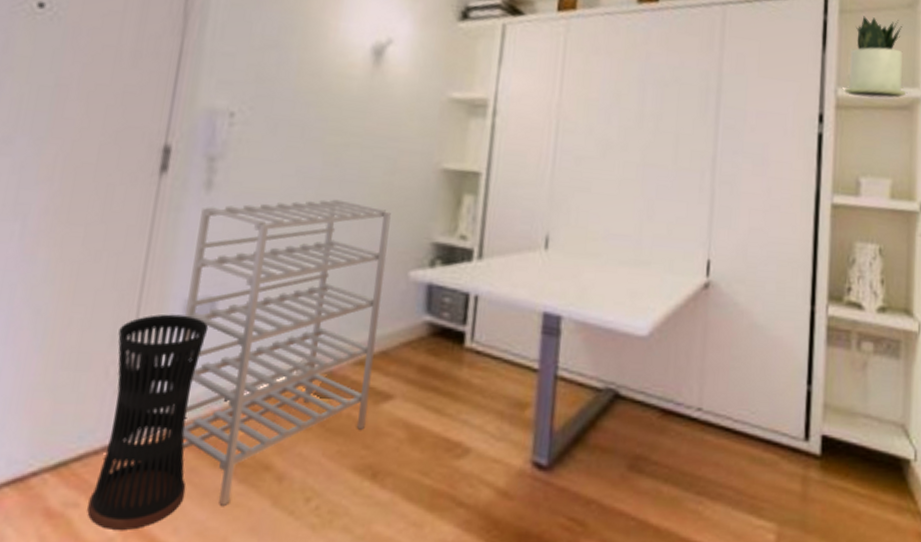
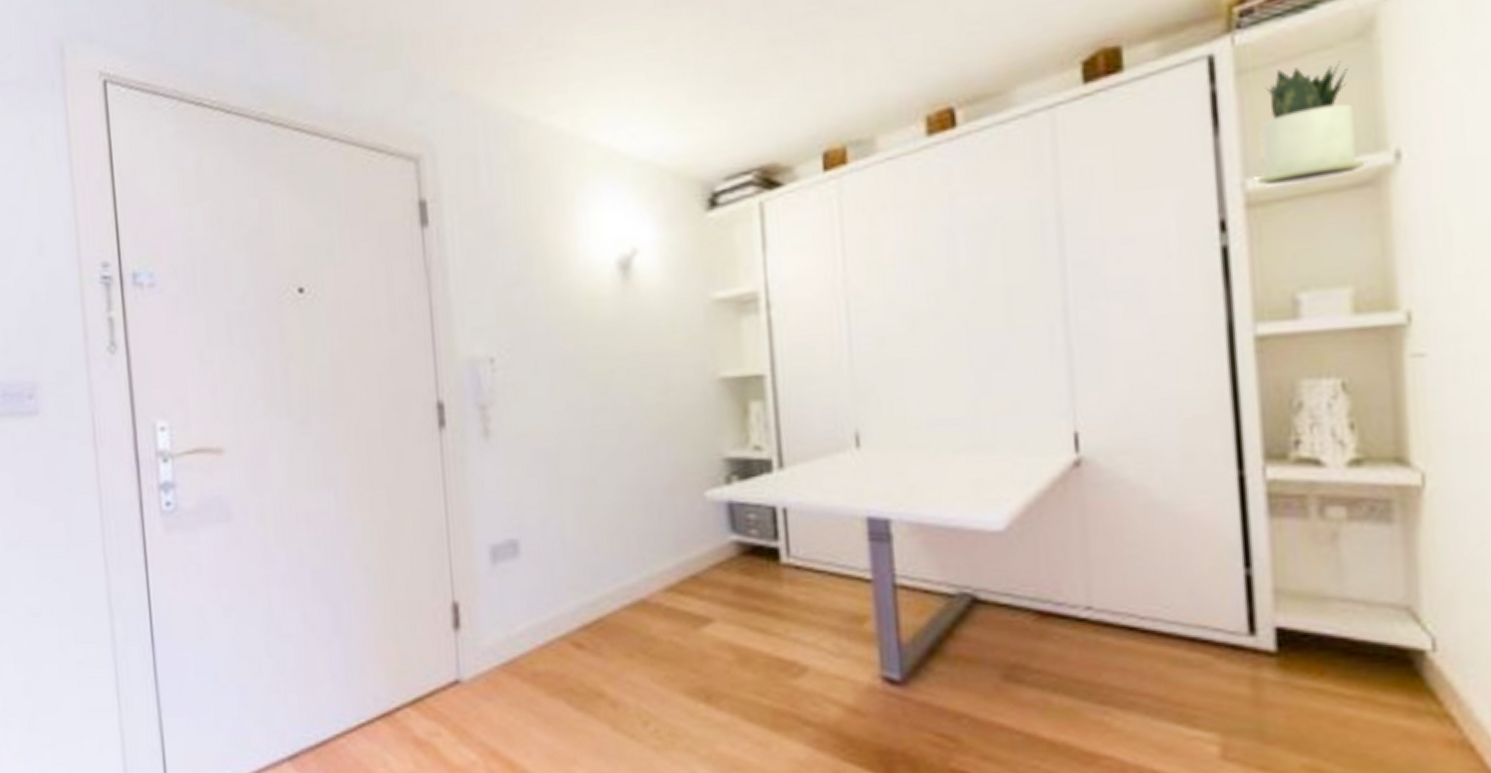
umbrella stand: present [87,314,209,530] -> none [438,559,530,754]
shoe rack: present [168,199,391,506] -> none [485,428,689,731]

